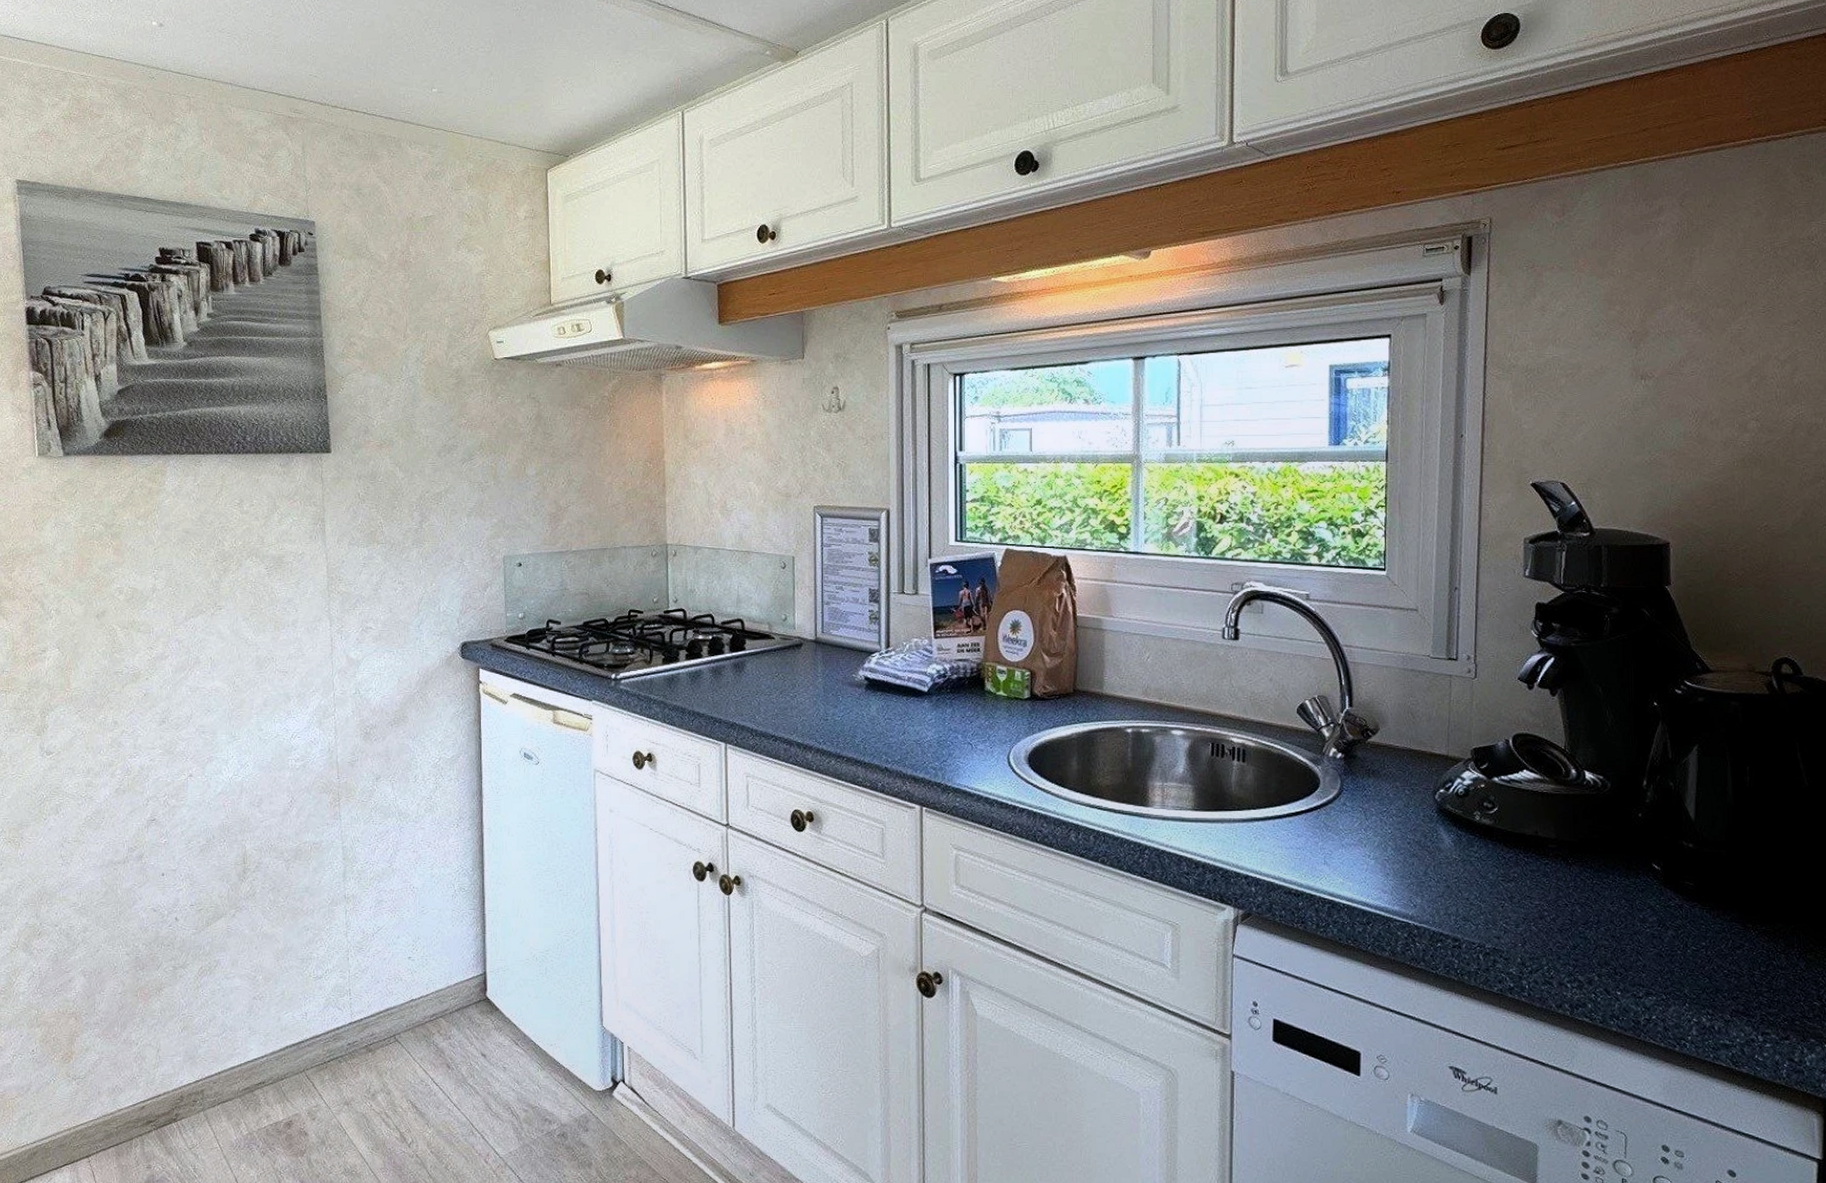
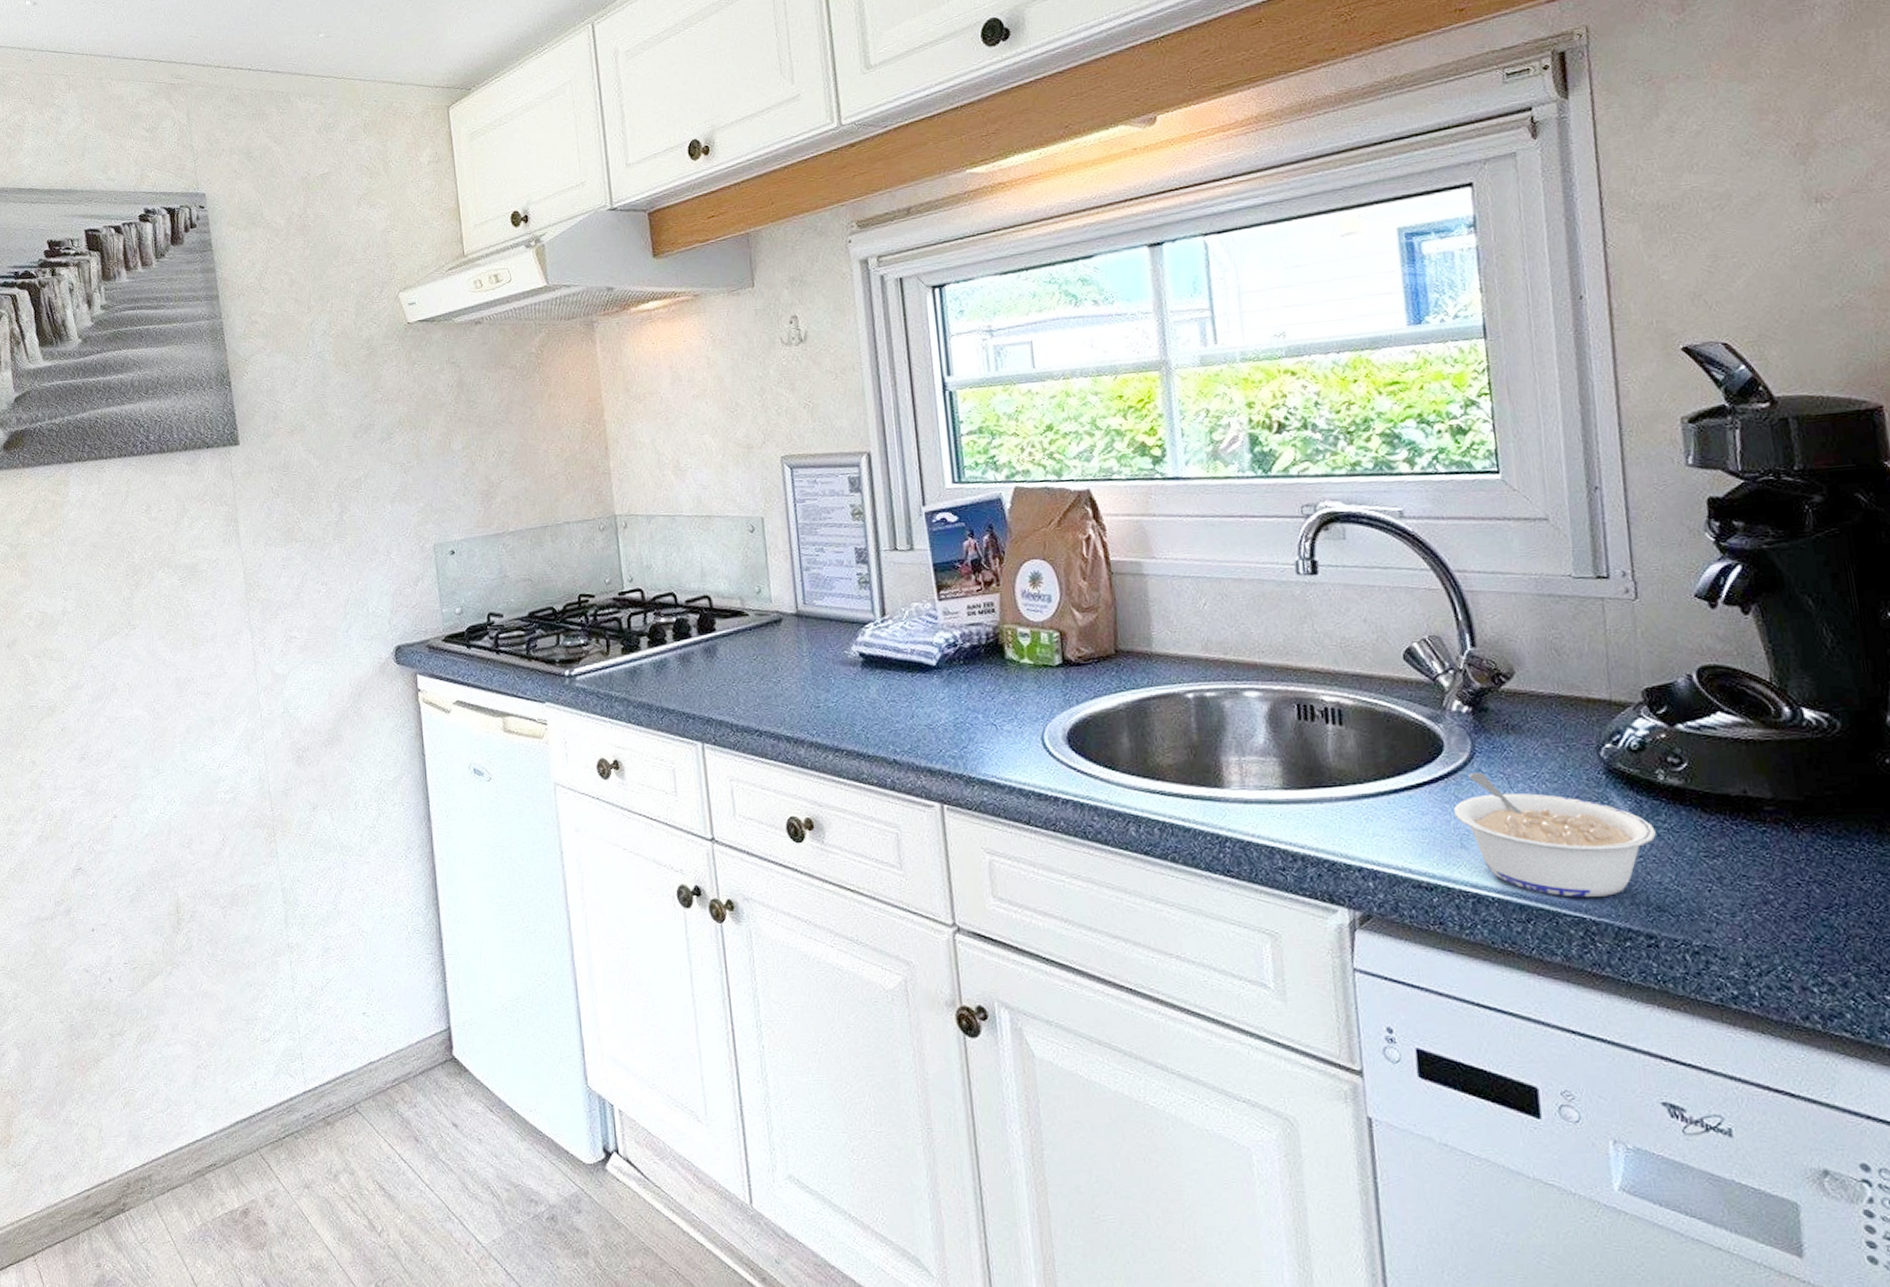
legume: none [1322,806,1469,907] -> present [1454,772,1656,897]

